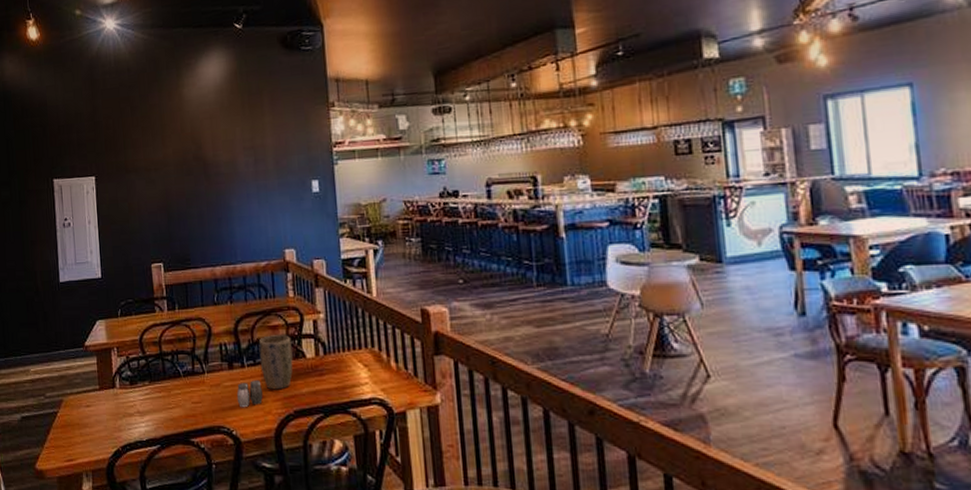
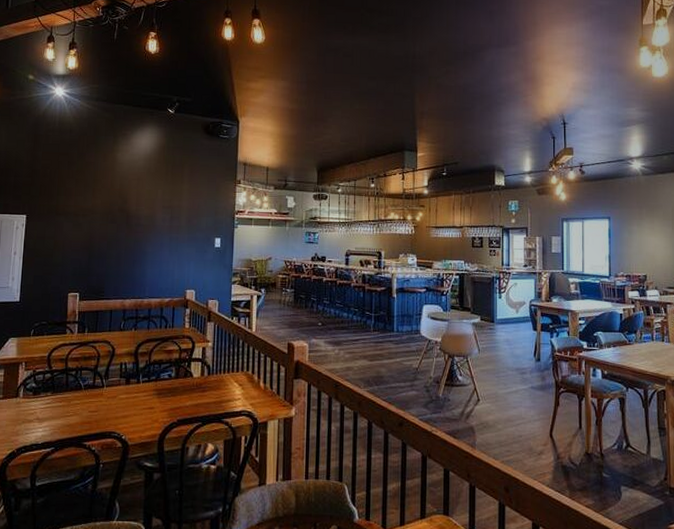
salt and pepper shaker: present [236,380,263,408] -> none [129,394,153,417]
plant pot: present [258,335,293,390] -> none [153,358,183,403]

